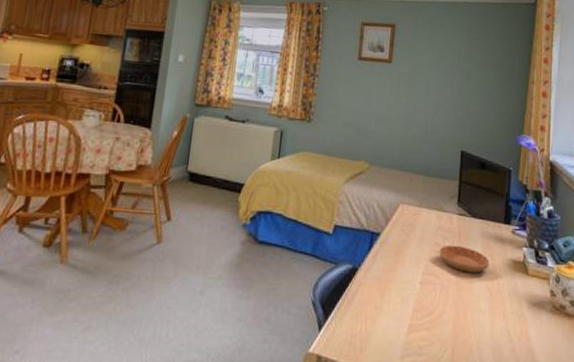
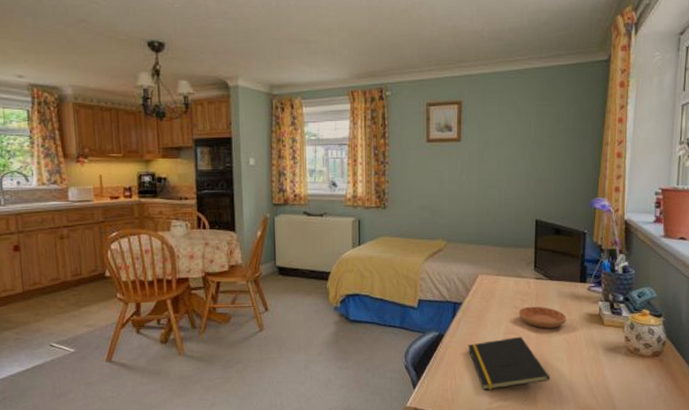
notepad: none [383,278,470,341] -> present [468,336,550,391]

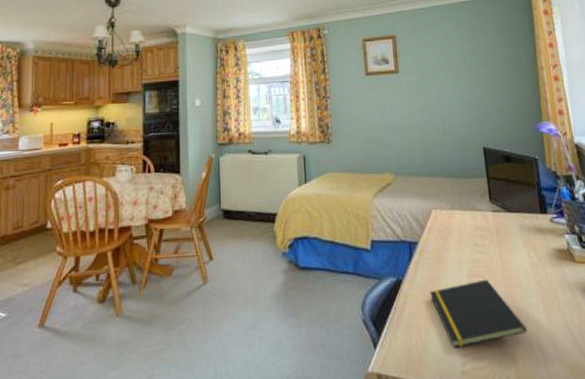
saucer: present [518,306,567,329] -> none [480,242,534,269]

